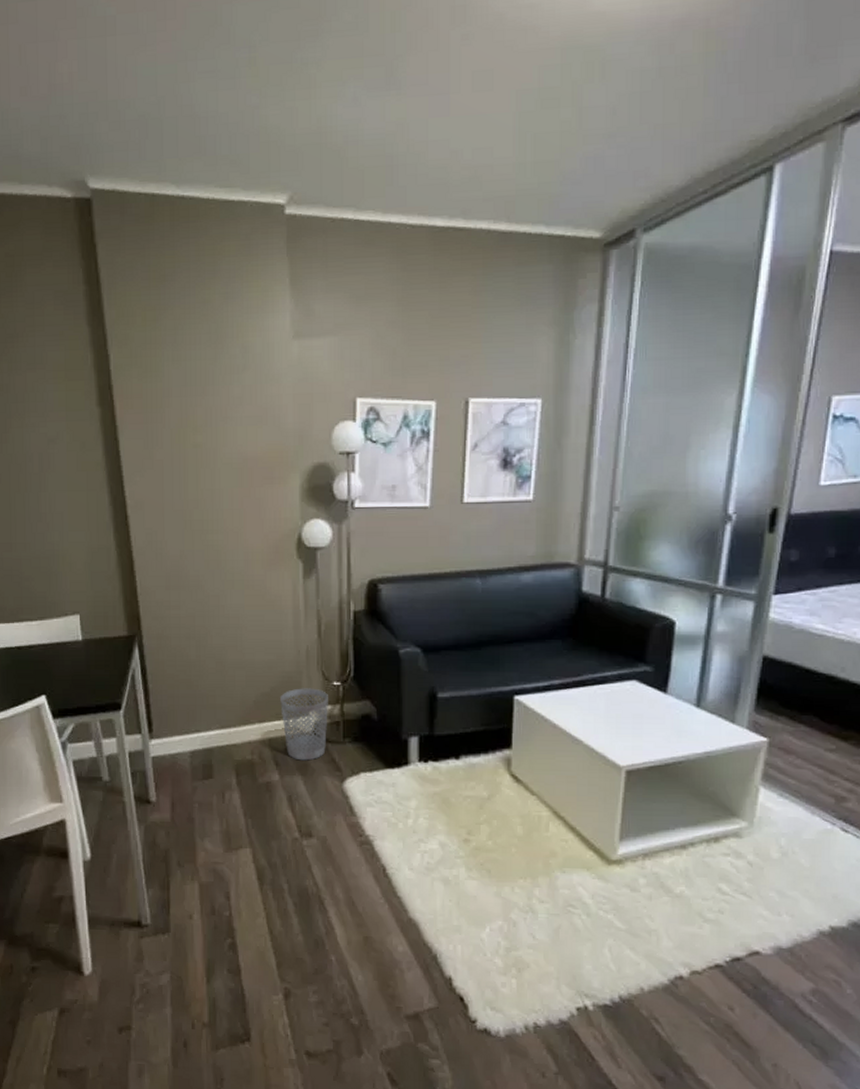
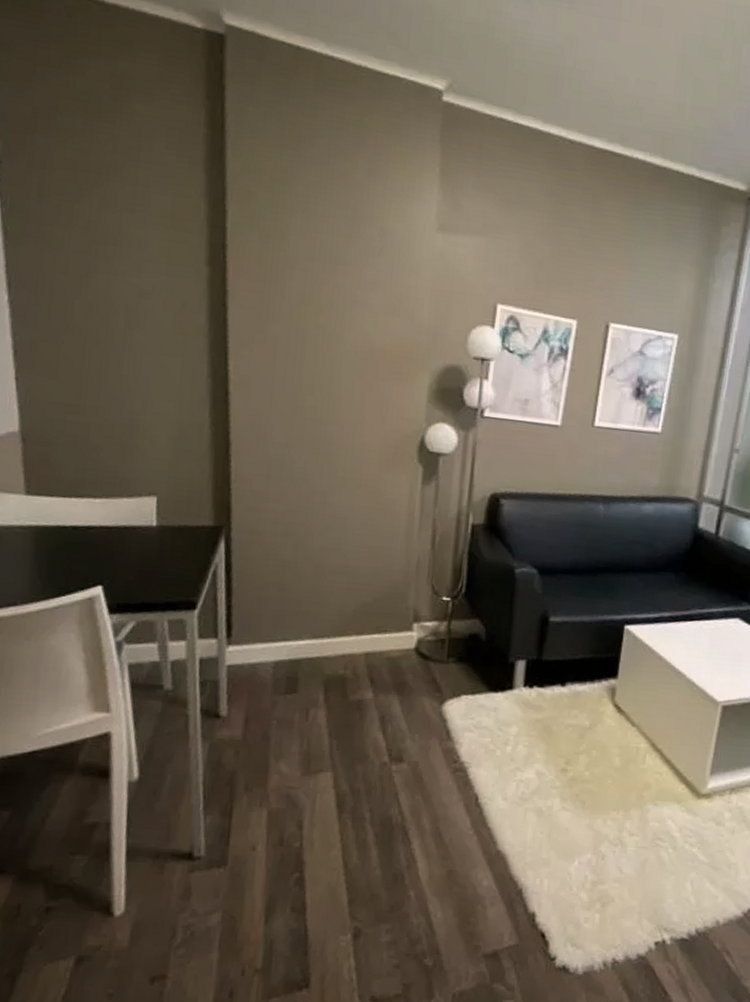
wastebasket: present [280,688,328,761] -> none [382,600,436,679]

